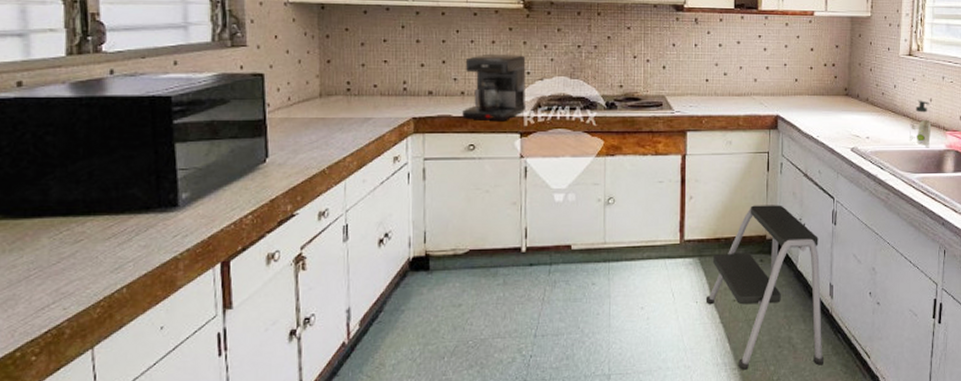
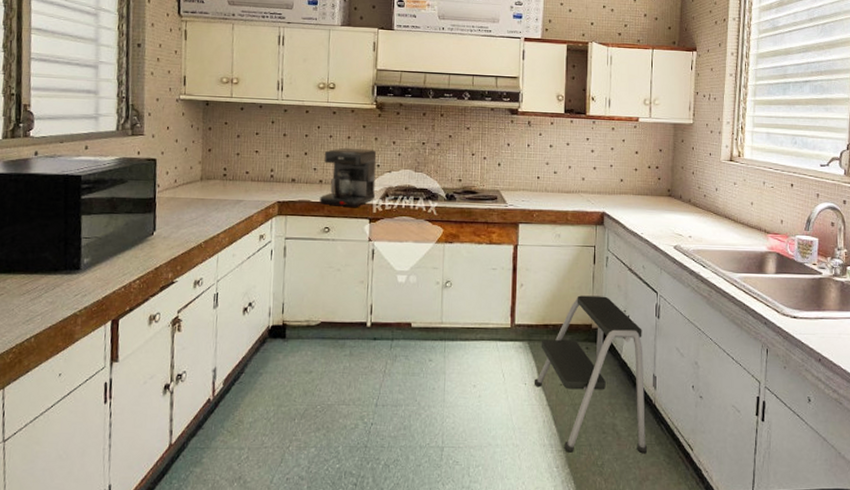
soap dispenser: present [908,100,932,148] -> none [730,203,753,249]

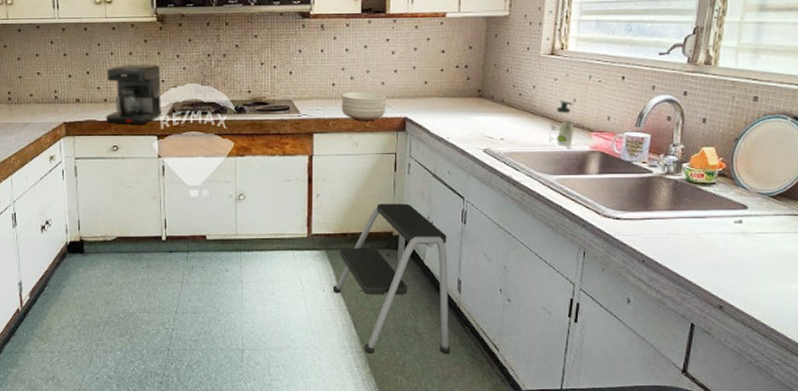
bowl: none [545,185,587,214] -> present [341,92,387,121]
soap dispenser: none [730,203,753,249] -> present [548,100,575,150]

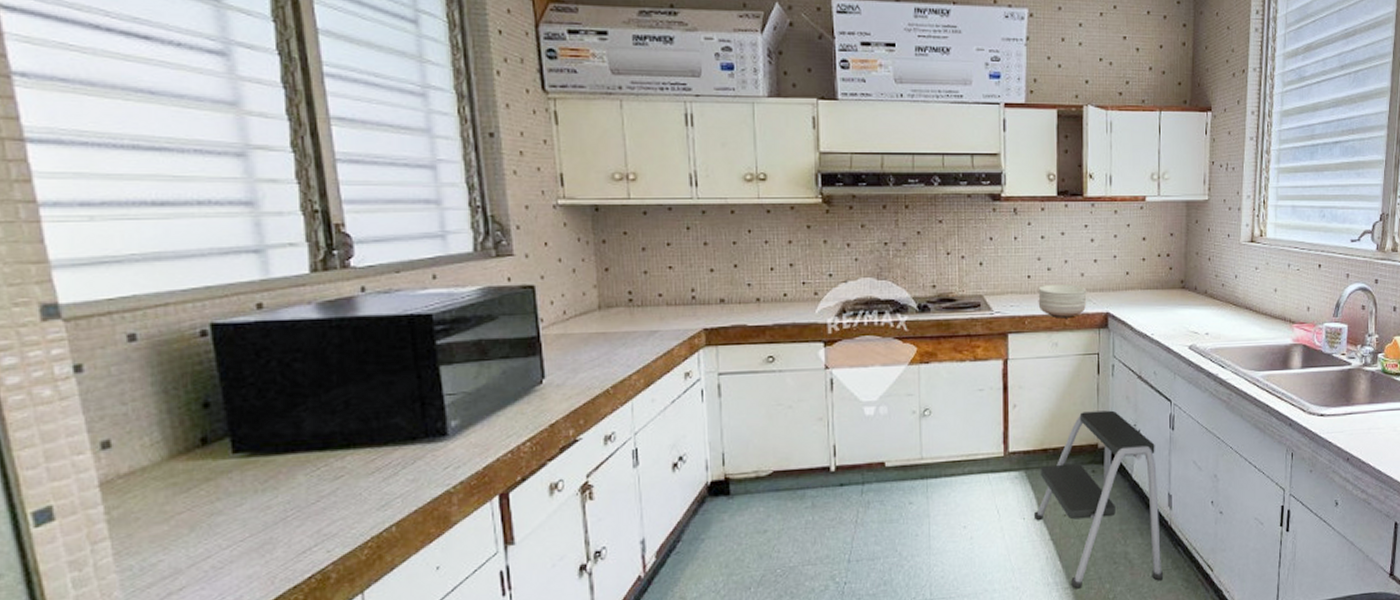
coffee maker: present [106,64,161,124] -> none [759,254,828,329]
soap dispenser: present [548,100,575,150] -> none [1252,291,1277,343]

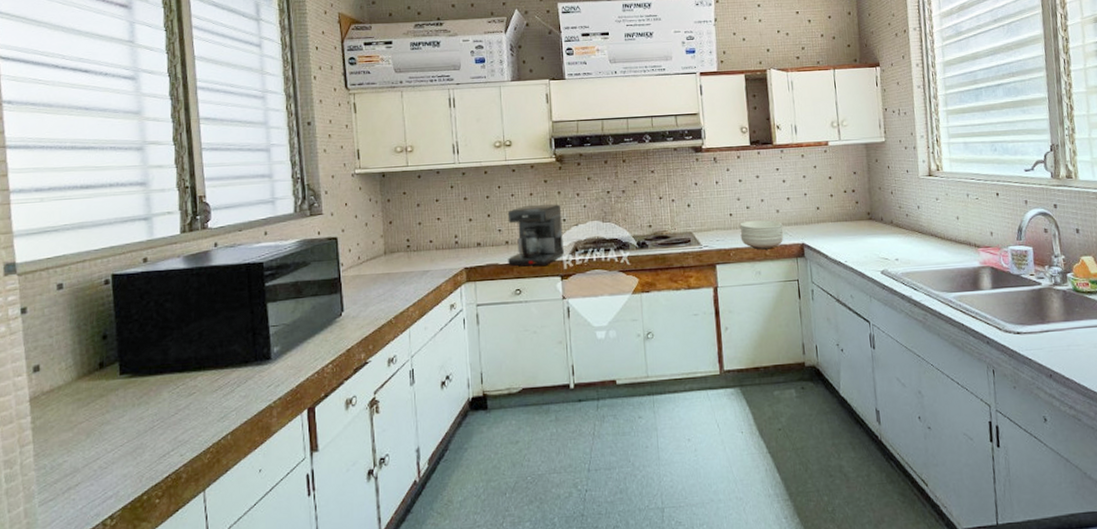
coffee maker: none [759,254,828,329] -> present [507,204,564,266]
step stool: present [1033,410,1163,589] -> none [750,331,879,501]

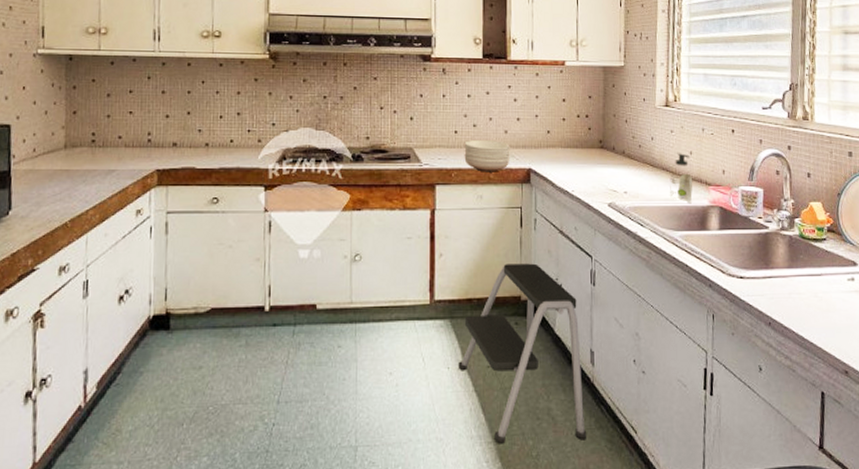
coffee maker: present [507,204,564,266] -> none [206,104,271,173]
step stool: none [750,331,879,501] -> present [458,263,586,444]
soap dispenser: none [938,219,963,266] -> present [669,153,693,204]

